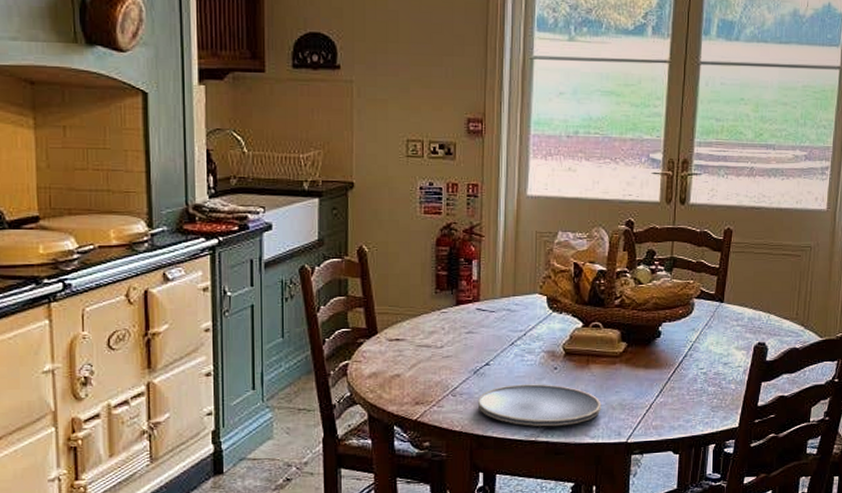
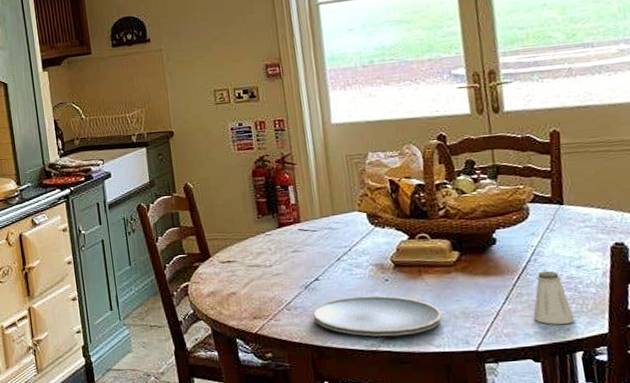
saltshaker: none [679,366,714,418] -> present [533,270,575,325]

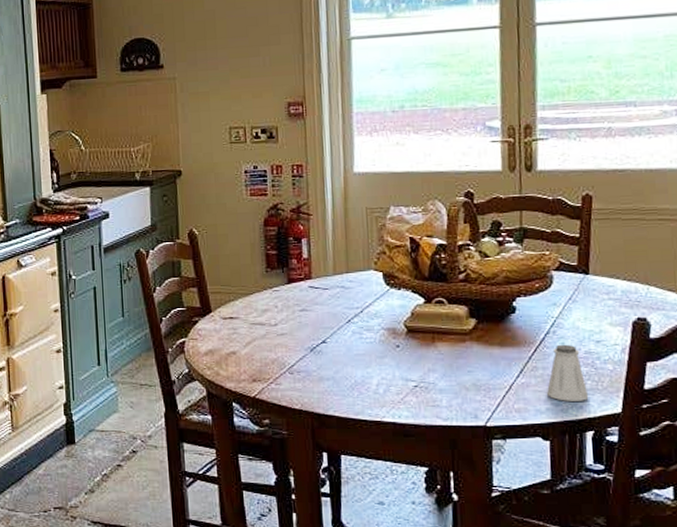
plate: present [313,295,443,336] -> none [317,362,453,407]

